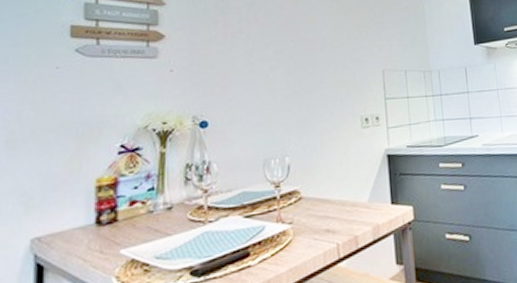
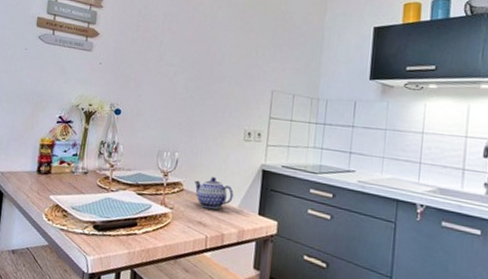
teapot: none [314,175,361,213] -> present [194,177,234,210]

